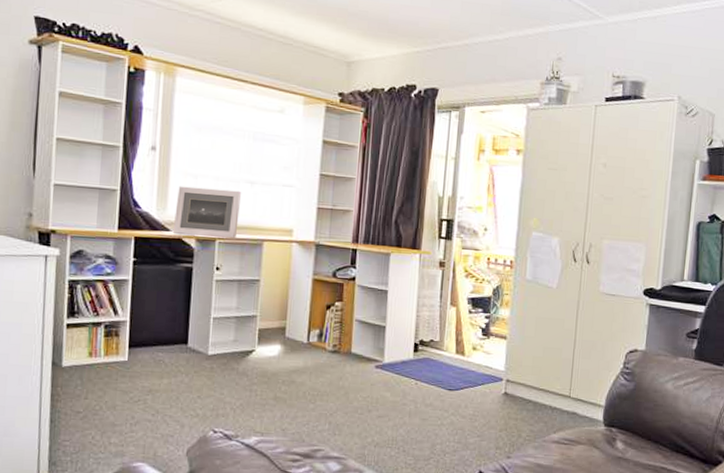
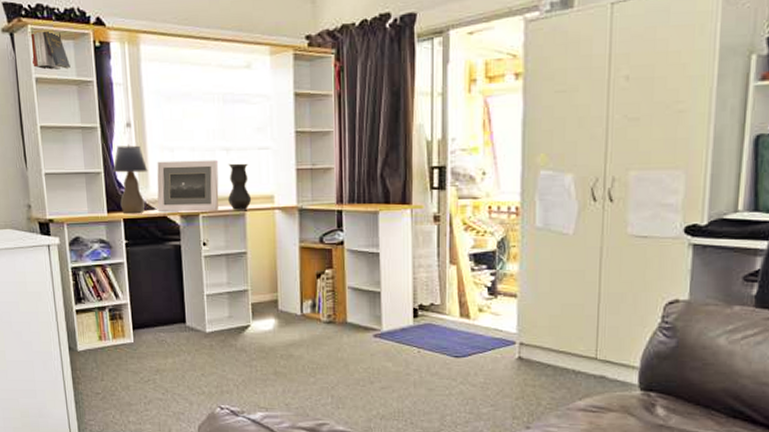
books: none [58,47,100,88] -> present [29,31,71,70]
table lamp: none [129,166,168,233] -> present [112,144,148,213]
vase: none [247,196,271,240] -> present [228,163,252,210]

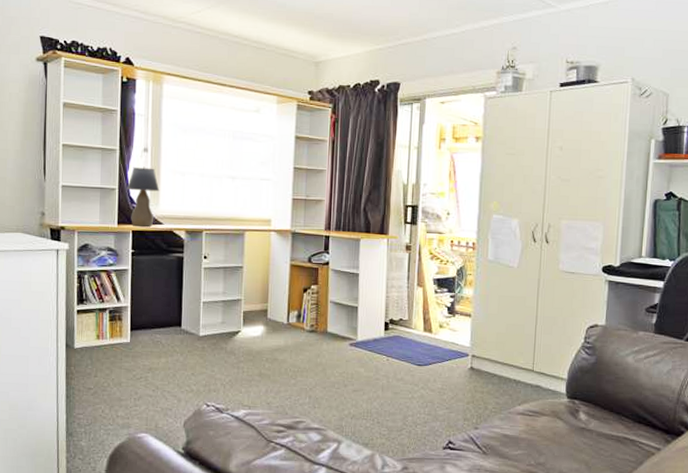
books: present [29,31,71,70] -> none [62,63,98,98]
picture frame: present [157,160,219,211] -> none [164,183,225,229]
vase: present [228,163,252,210] -> none [230,190,251,230]

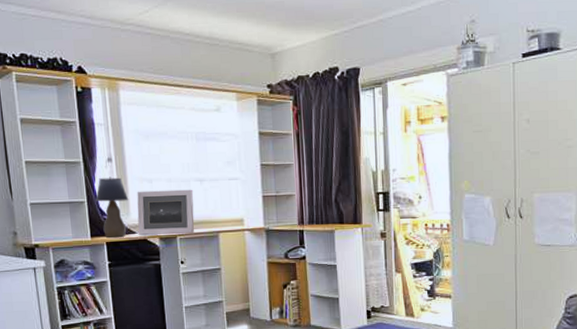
picture frame: none [164,183,225,229] -> present [137,189,195,235]

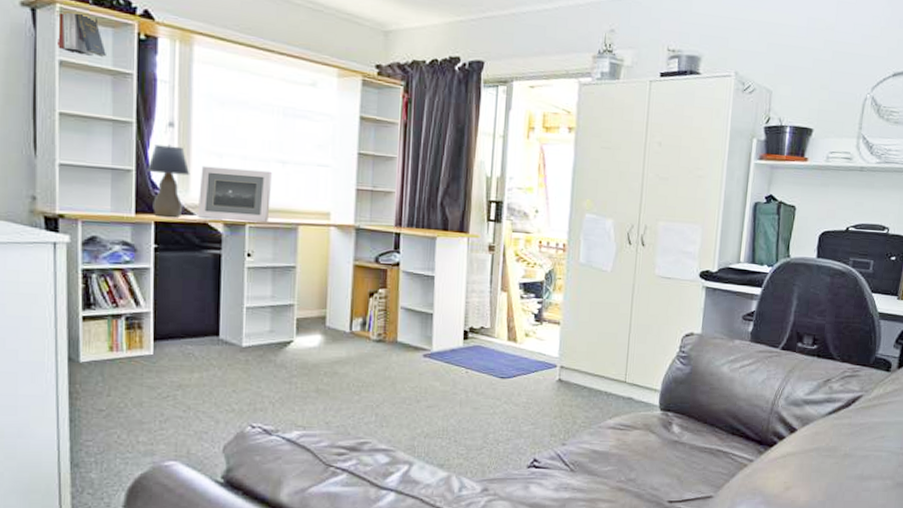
books: none [13,78,54,112] -> present [56,10,106,57]

